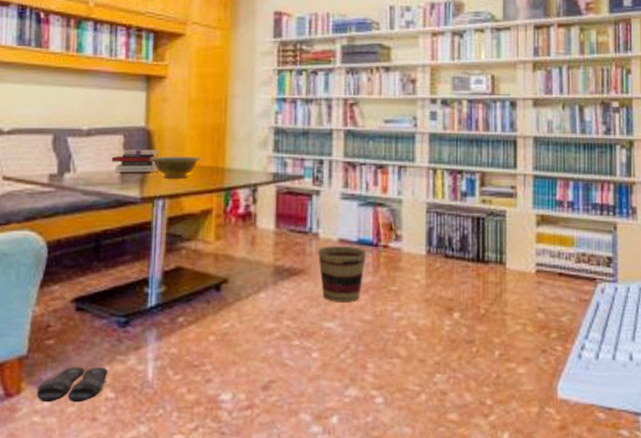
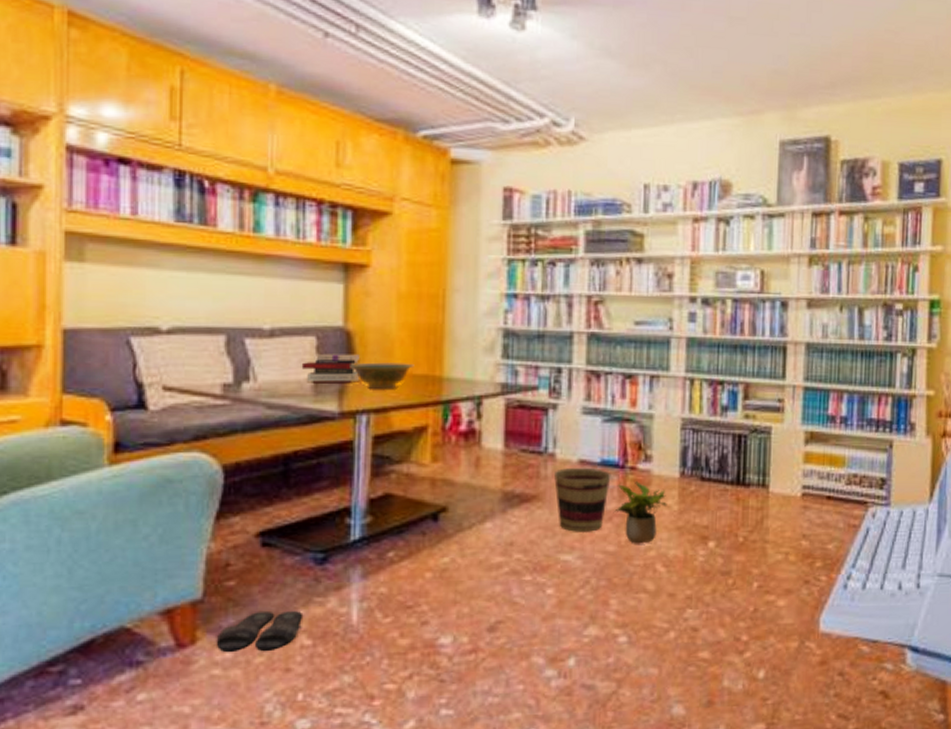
potted plant: none [369,258,416,314] -> present [613,481,667,544]

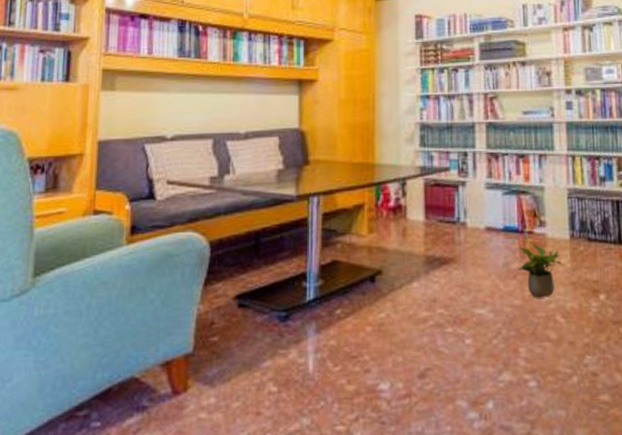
slippers: present [216,610,302,652] -> none [203,361,269,398]
books: present [301,353,360,384] -> none [268,149,312,173]
decorative bowl: present [350,362,414,391] -> none [304,154,353,177]
basket: present [554,467,611,533] -> none [466,233,513,290]

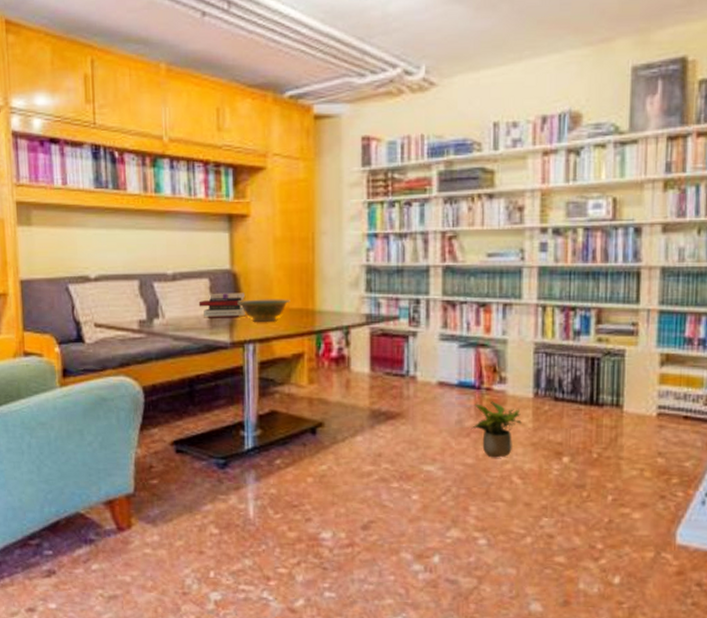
books: none [268,149,312,173] -> present [198,293,246,318]
decorative bowl: none [304,154,353,177] -> present [237,299,291,323]

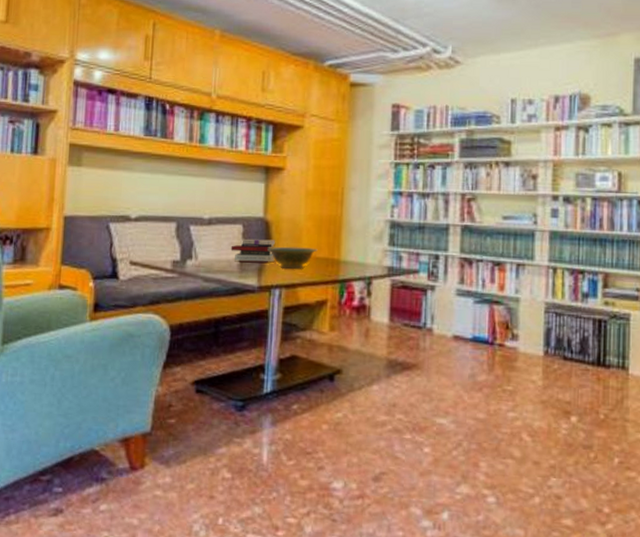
potted plant: present [471,401,522,458] -> none [483,357,532,414]

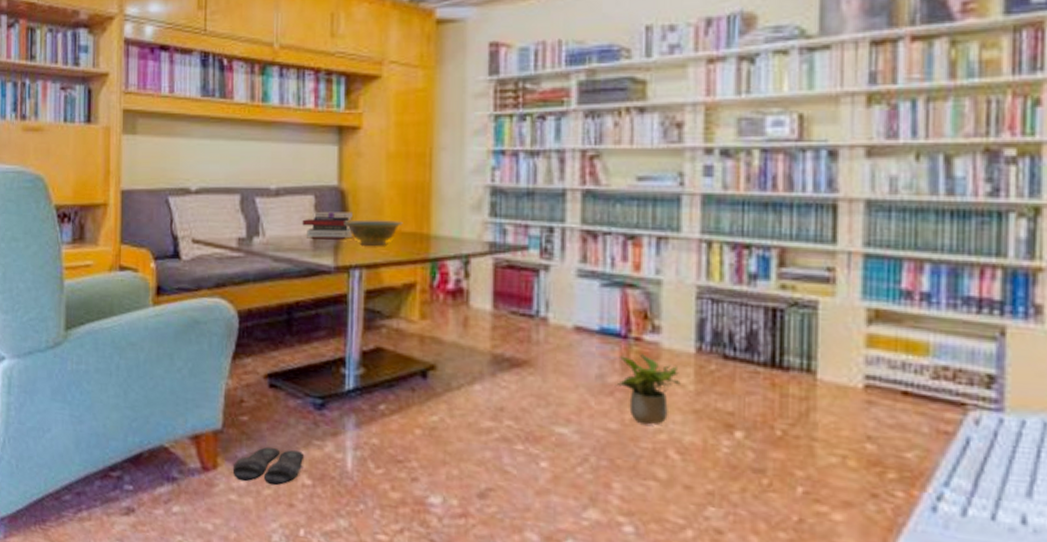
slippers: none [159,445,224,479] -> present [232,446,303,485]
potted plant: none [483,357,532,414] -> present [614,354,681,425]

